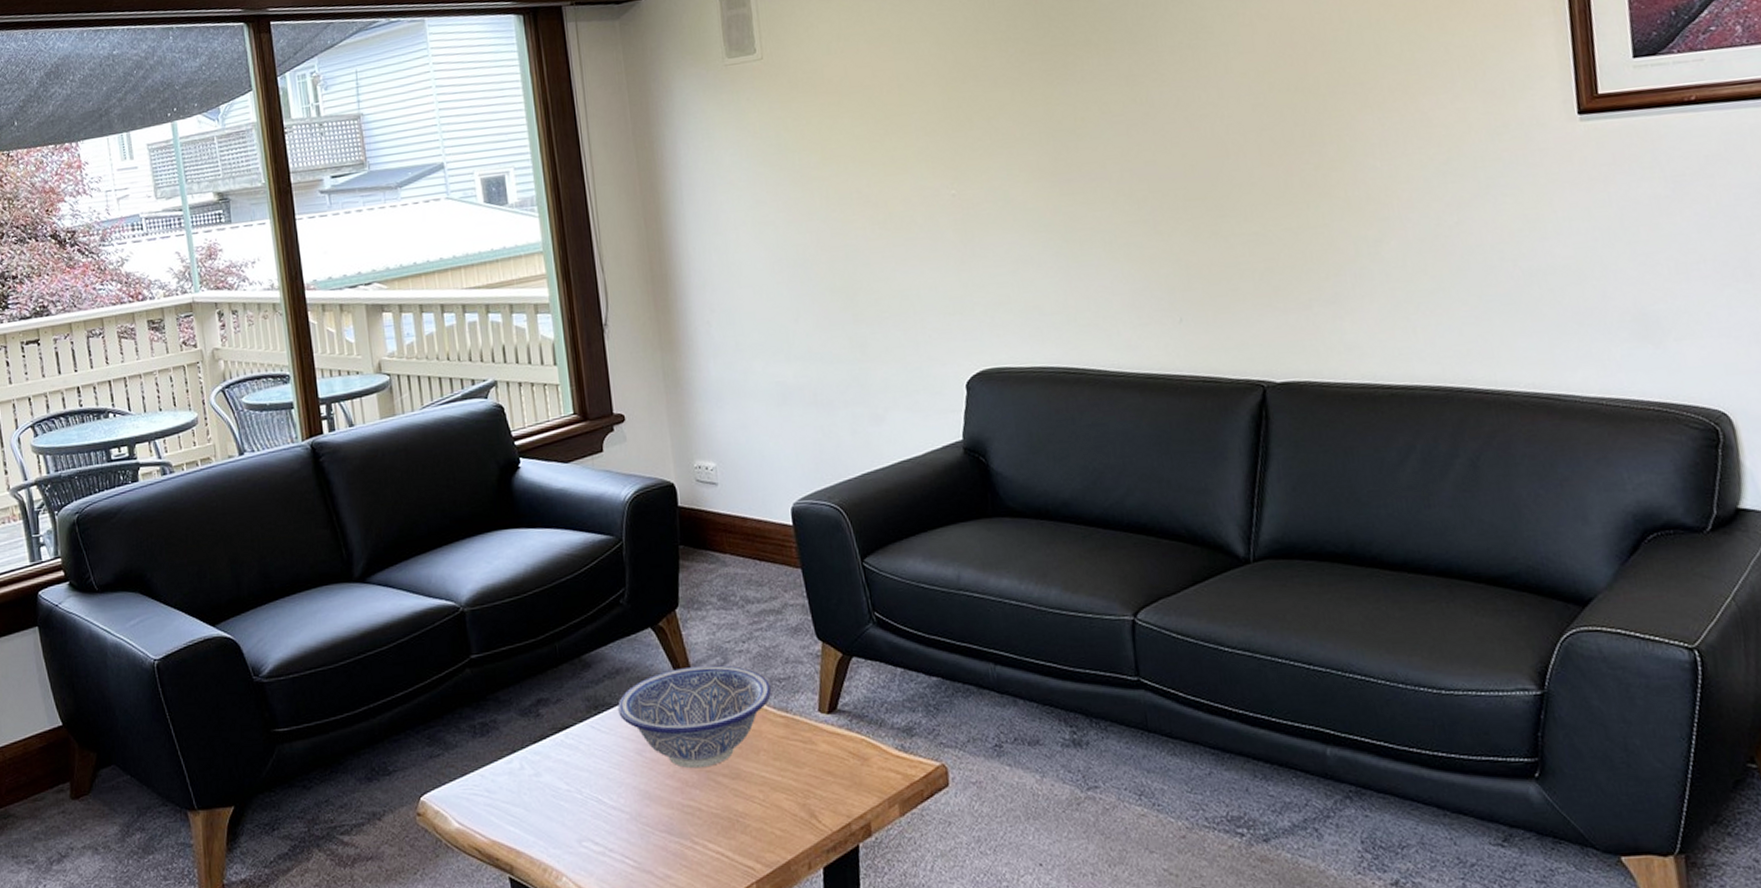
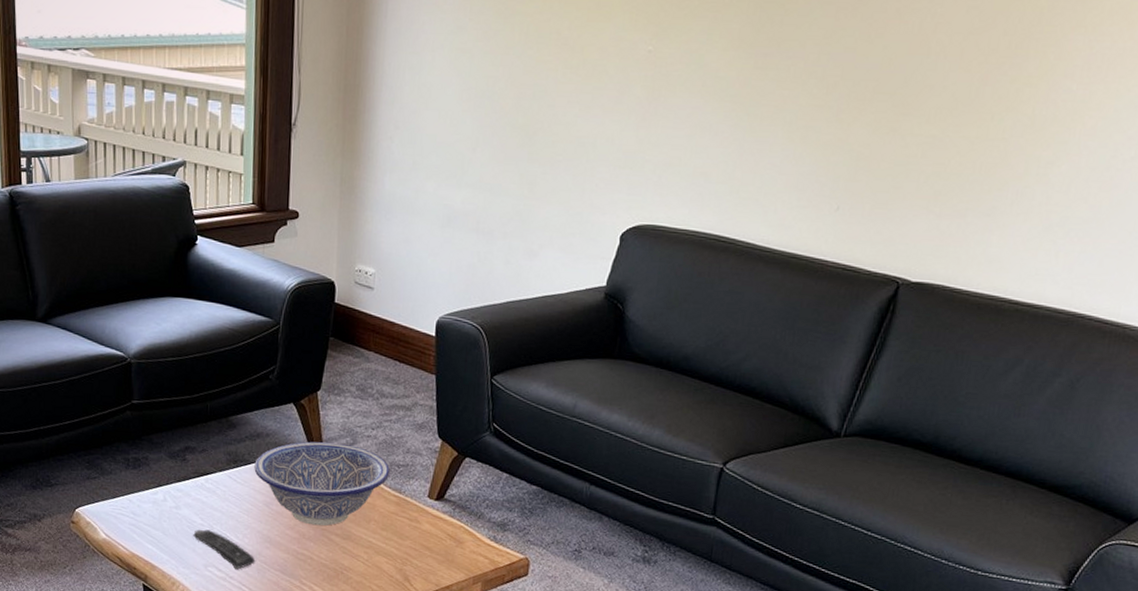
remote control: none [560,795,637,839] -> present [193,529,256,570]

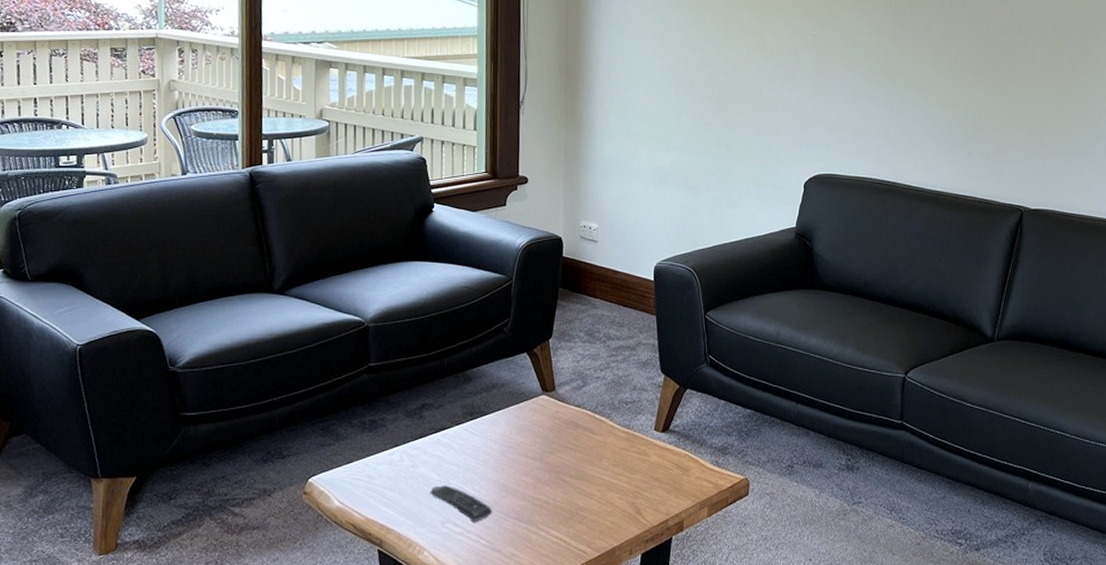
decorative bowl: present [254,441,391,526] -> none [490,386,619,469]

